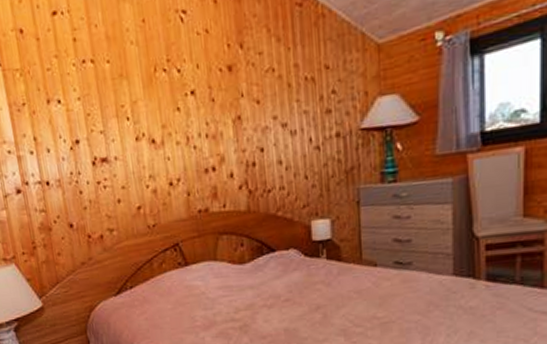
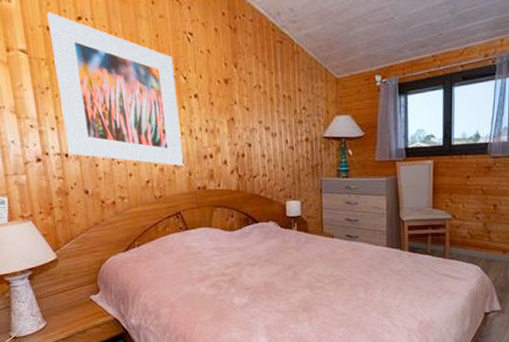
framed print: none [19,10,180,186] -> present [47,12,183,166]

